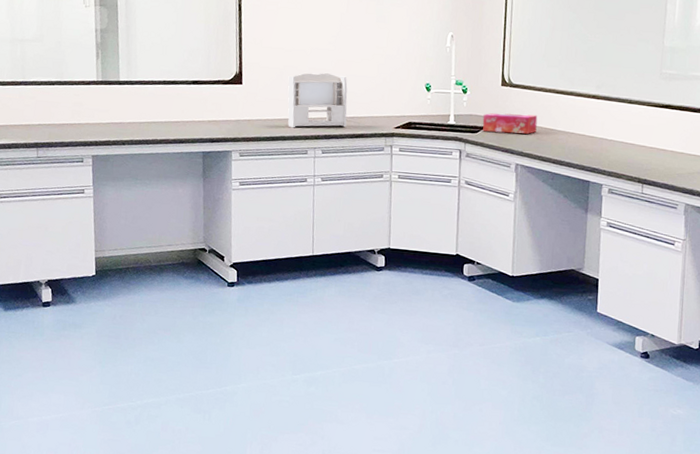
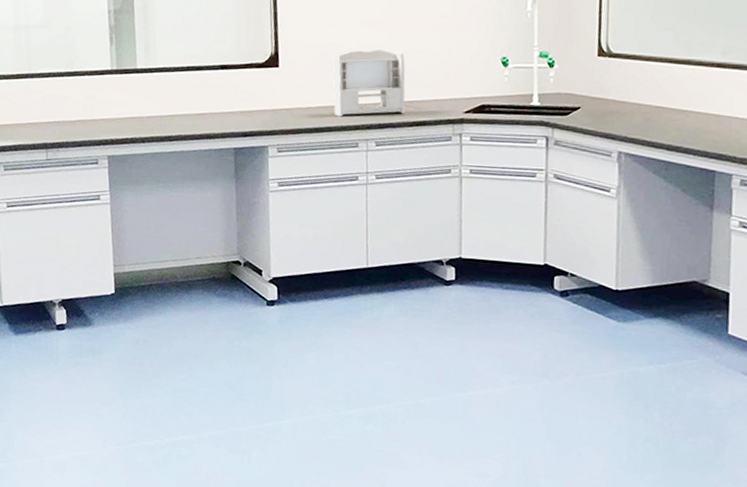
tissue box: present [482,112,538,134] -> none [574,89,646,115]

